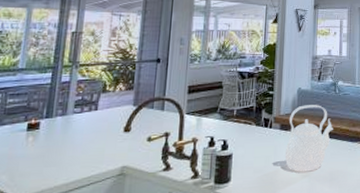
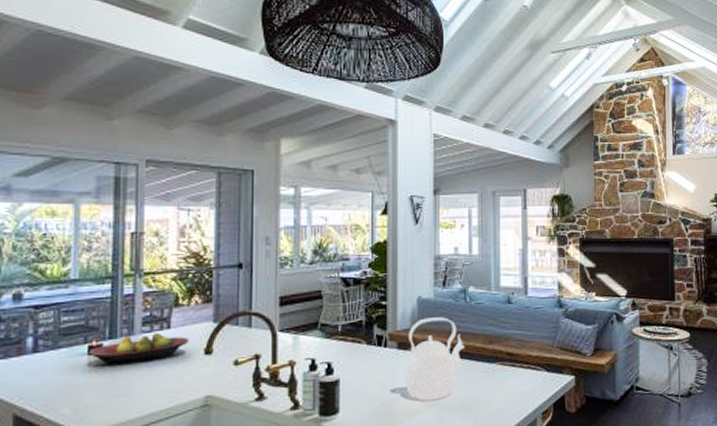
fruit bowl: none [28,113,112,139] -> present [89,333,189,364]

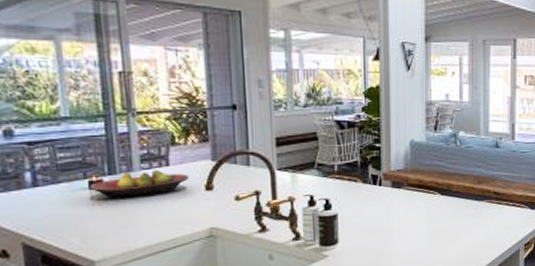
kettle: present [404,317,465,401] -> none [399,159,455,233]

